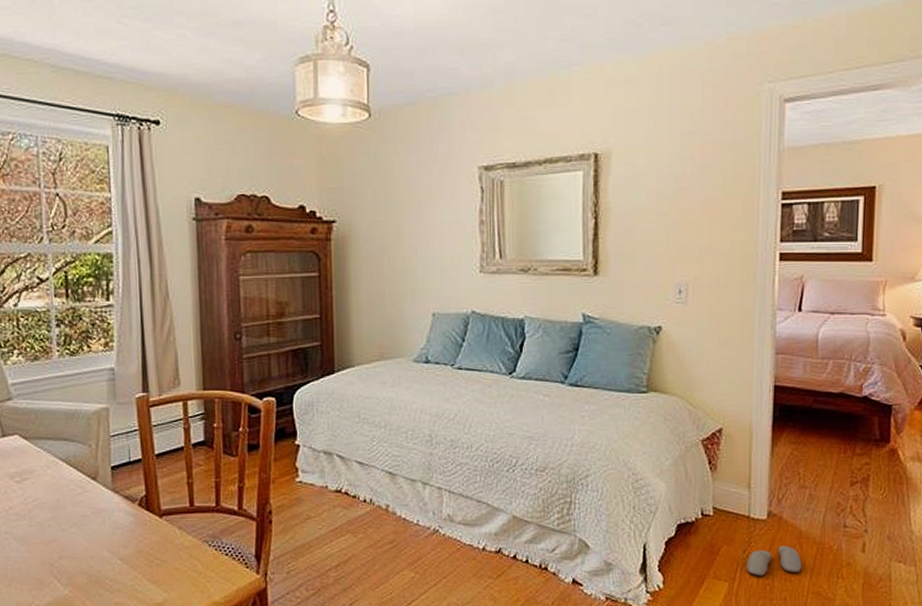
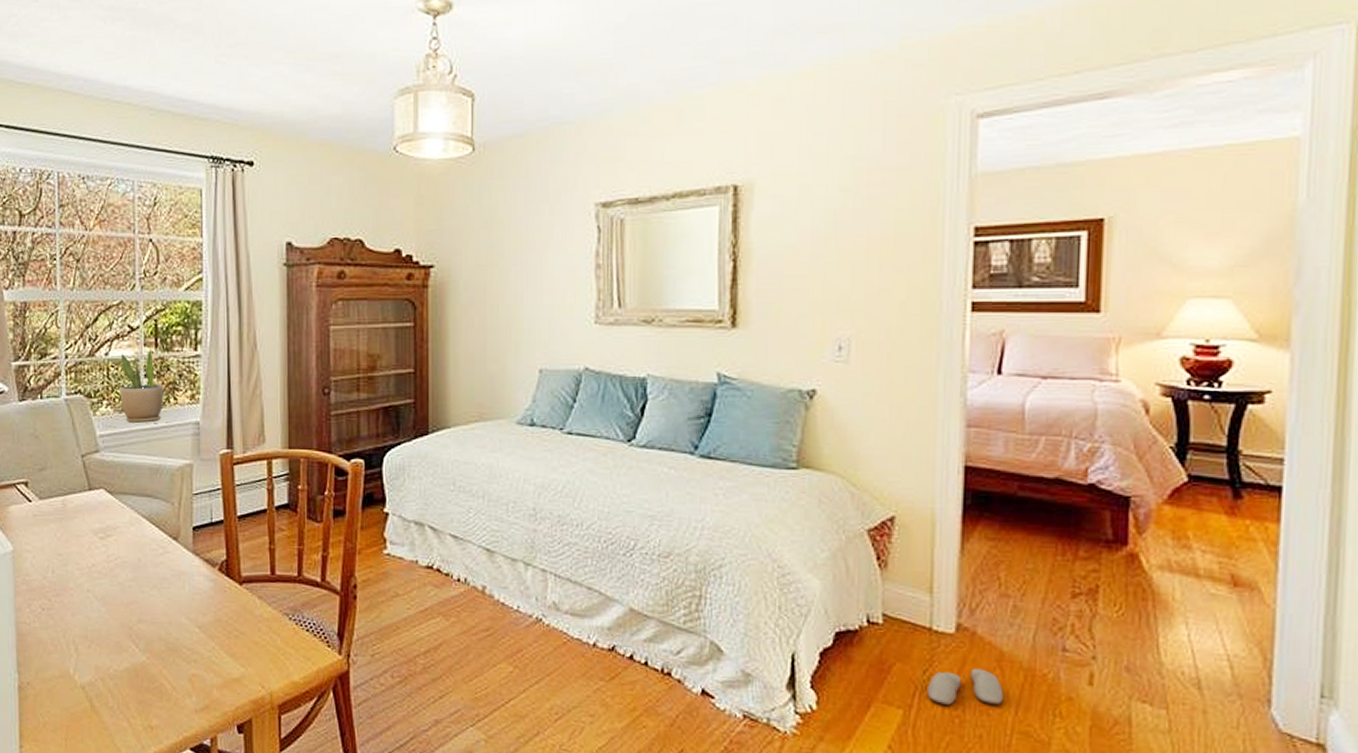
potted plant: none [31,301,77,372] -> present [119,350,164,424]

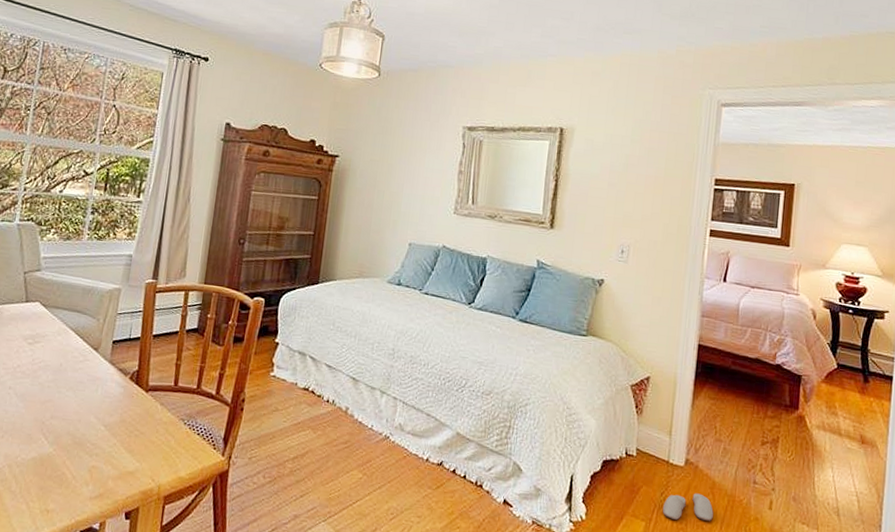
potted plant: present [119,350,164,424] -> none [66,192,106,252]

